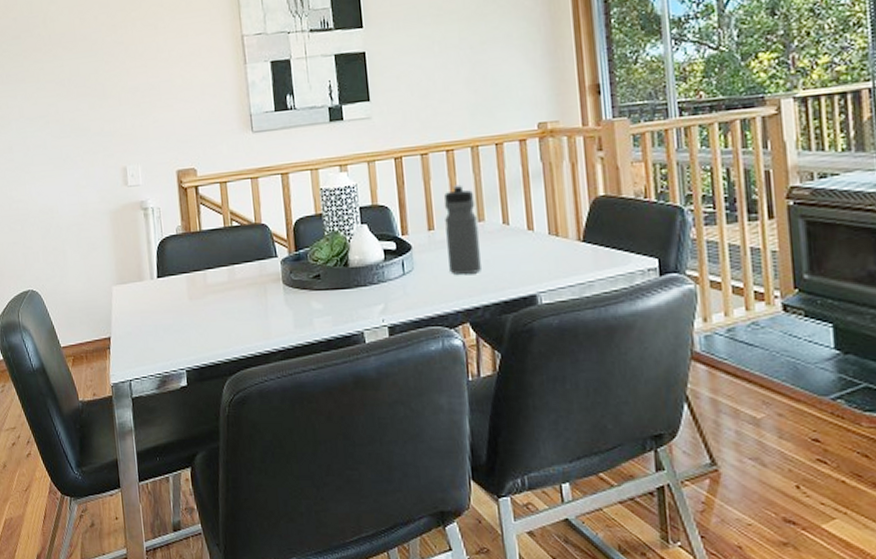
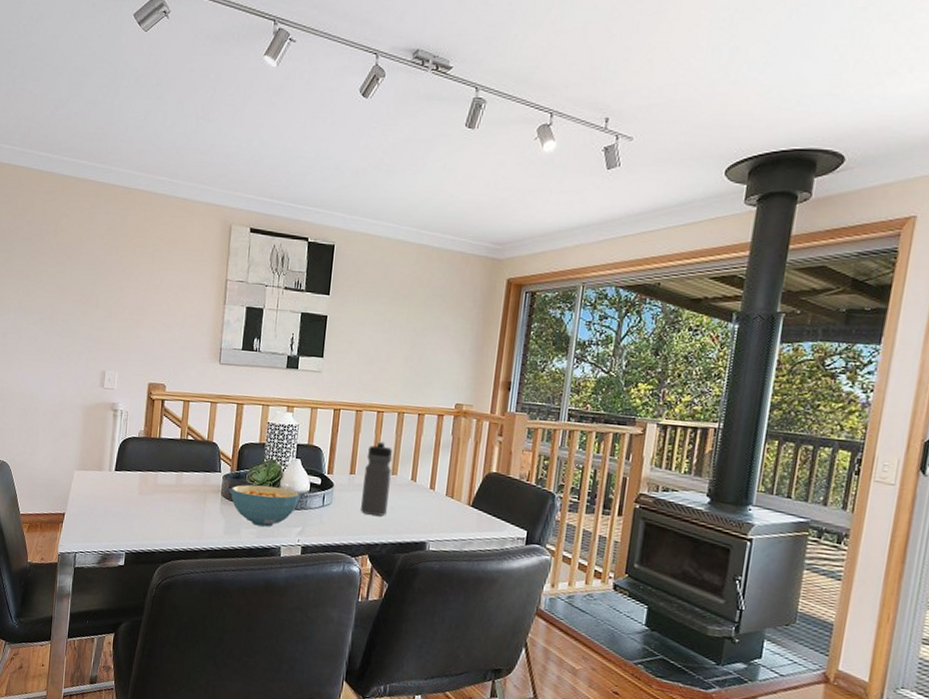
cereal bowl: none [293,261,375,312] -> present [231,484,300,527]

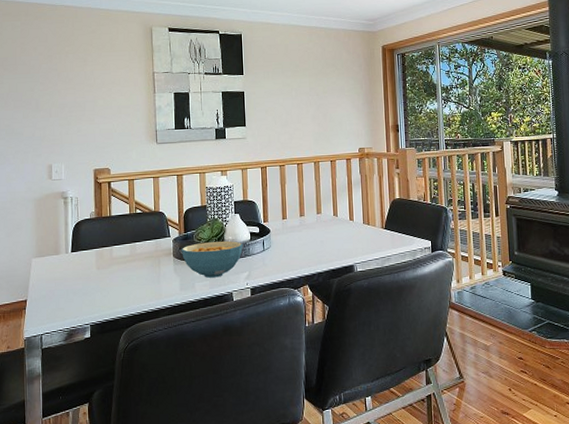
water bottle: present [361,441,393,516] -> none [294,188,318,251]

